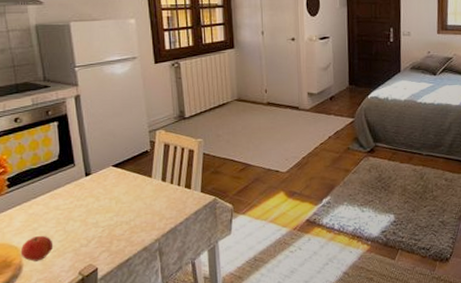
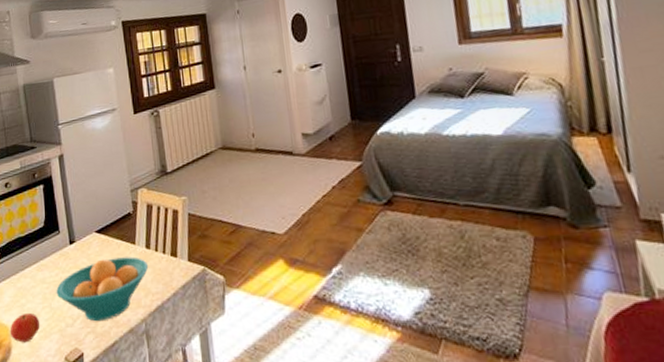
fruit bowl: none [70,188,164,242] -> present [56,256,149,322]

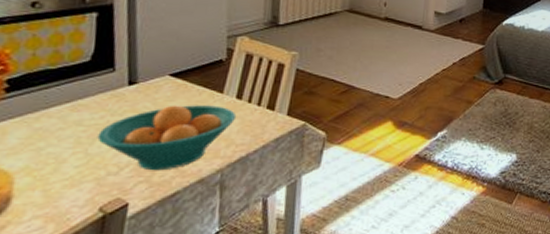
apple: present [10,312,40,343] -> none [11,157,66,192]

